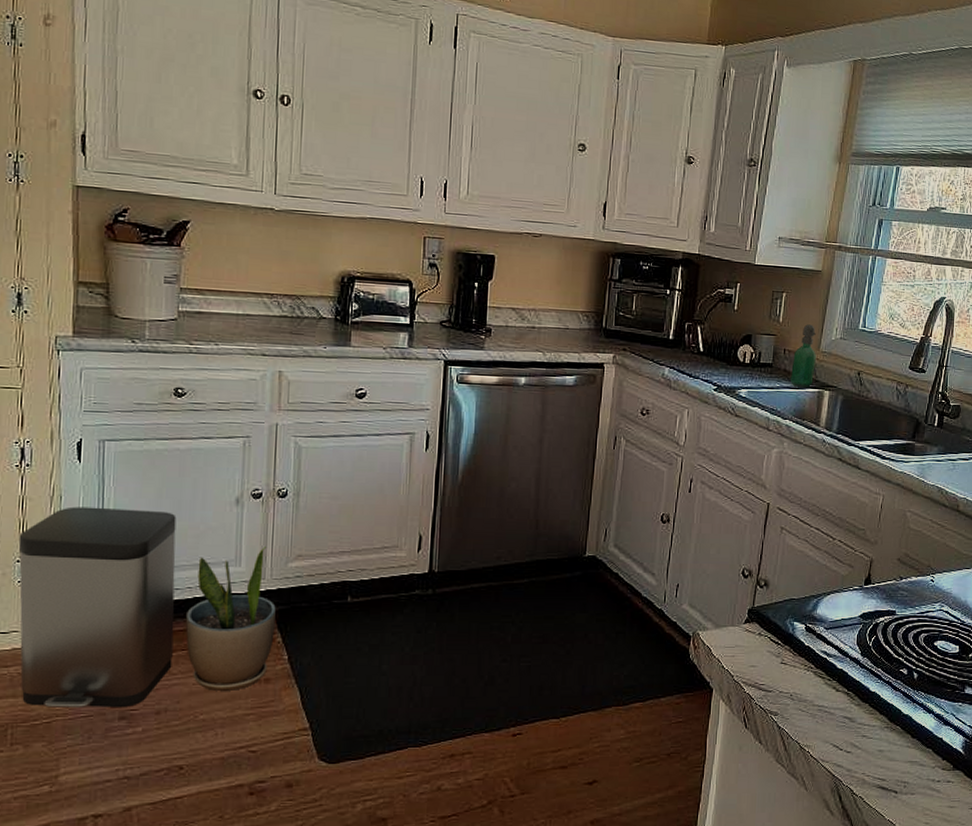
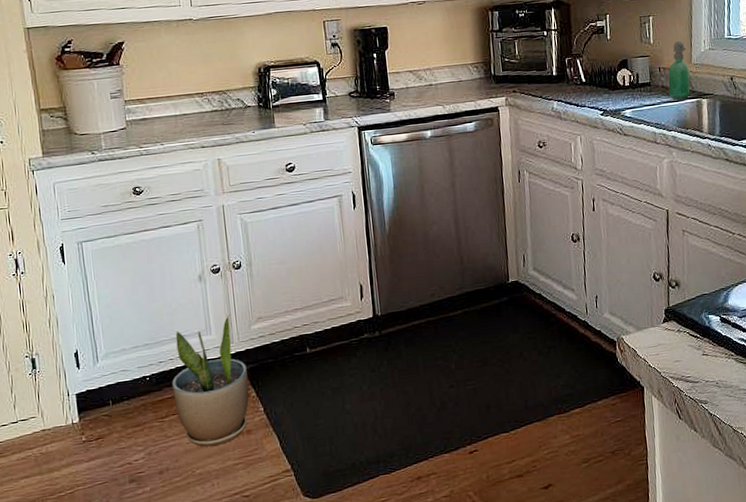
pedal bin: present [18,506,177,709] -> none [24,296,167,480]

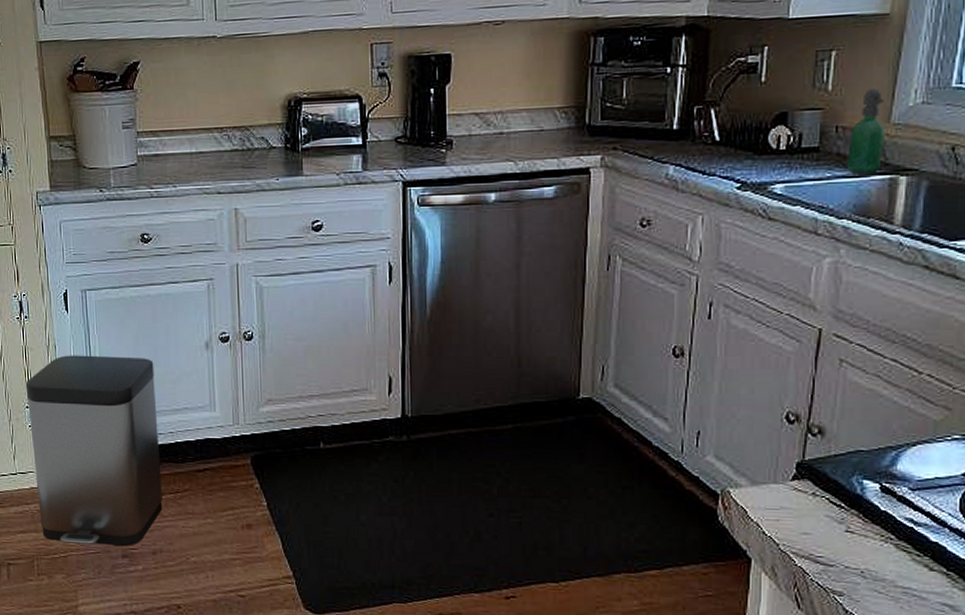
pedal bin: none [24,296,167,480] -> present [25,355,163,546]
potted plant: present [171,314,249,447] -> none [170,391,252,535]

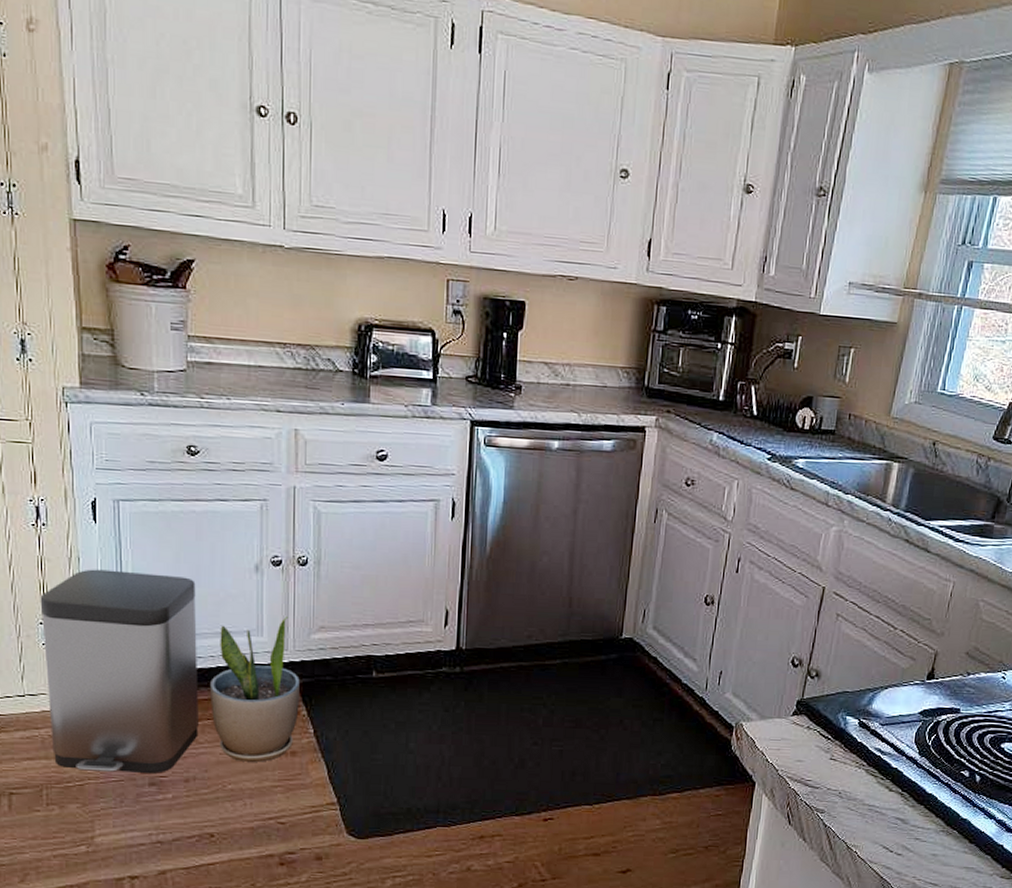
potted plant: none [170,391,252,535] -> present [209,617,300,762]
soap dispenser: present [846,89,885,176] -> none [854,385,887,460]

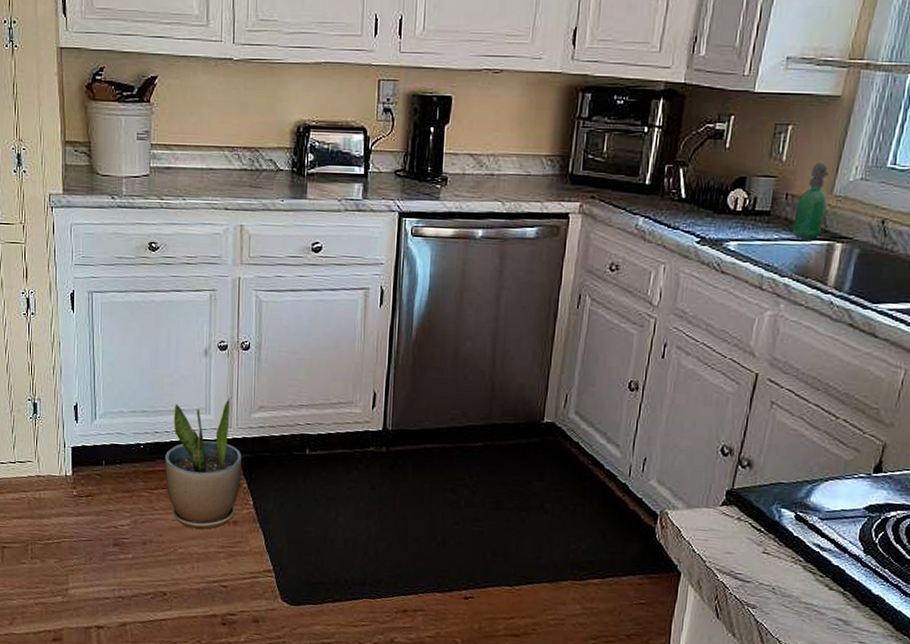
pedal bin: present [40,569,199,773] -> none [29,352,155,535]
soap dispenser: none [854,385,887,460] -> present [791,163,829,241]

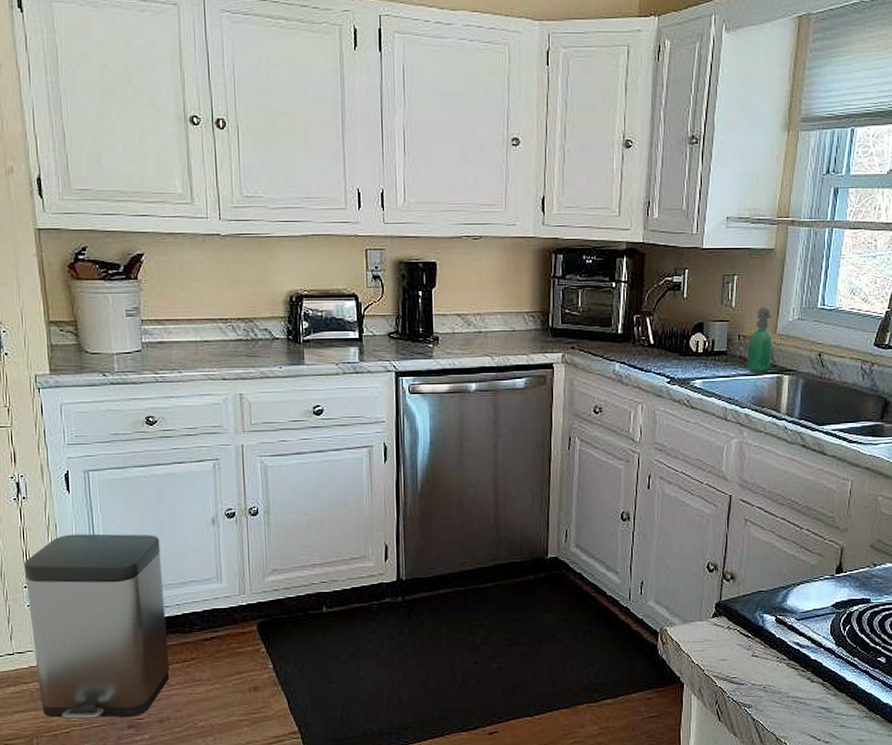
pedal bin: none [29,352,155,535] -> present [23,533,170,720]
potted plant: present [164,397,242,529] -> none [177,563,259,699]

